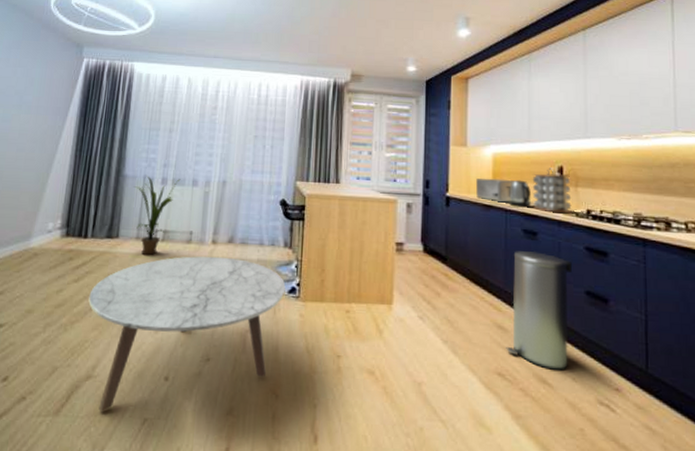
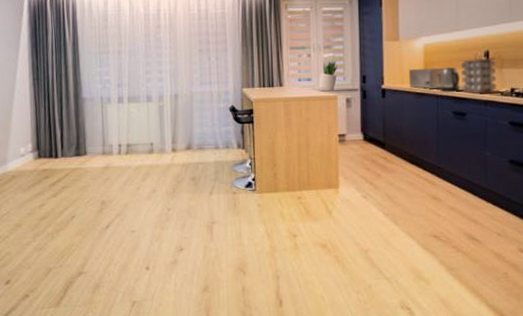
coffee table: present [88,256,286,413] -> none [68,162,243,301]
house plant: present [133,175,181,255] -> none [92,96,136,167]
planter: none [378,159,399,194] -> present [318,59,337,91]
pedal bin: present [506,251,572,370] -> none [440,130,497,229]

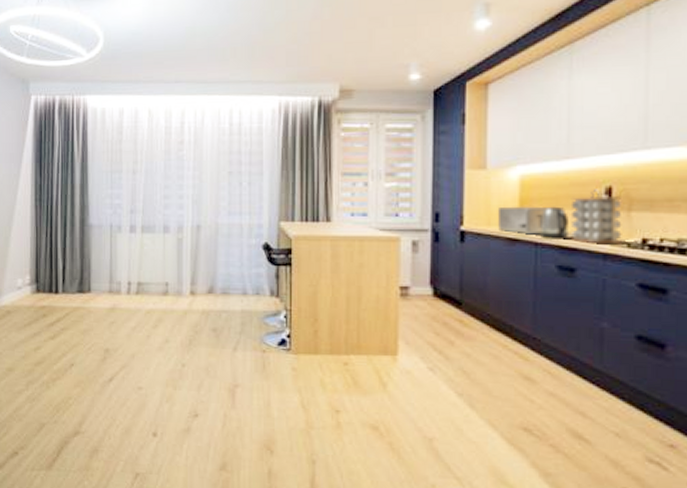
planter: present [318,59,337,91] -> none [376,190,402,231]

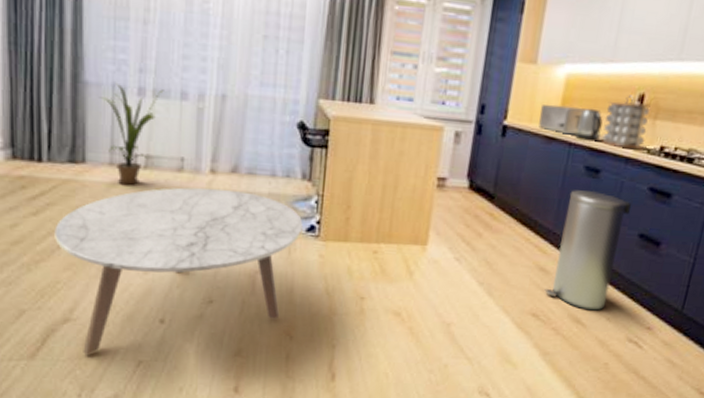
coffee table: none [67,308,275,467] -> present [54,187,303,356]
house plant: none [100,223,150,309] -> present [99,82,164,185]
pedal bin: none [533,291,619,425] -> present [544,190,631,311]

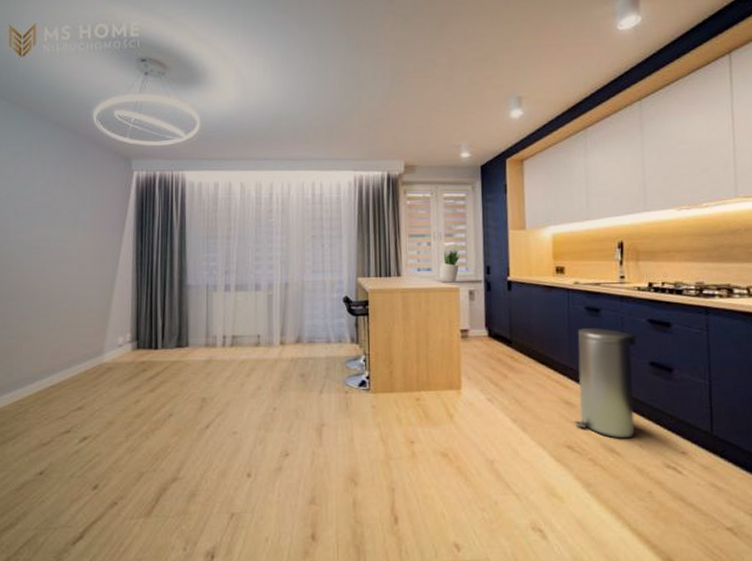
coffee table: present [54,187,303,356] -> none [166,357,356,511]
house plant: present [99,82,164,185] -> none [197,283,243,361]
planter: none [421,76,452,120] -> present [439,248,459,283]
toaster: present [538,104,586,136] -> none [537,259,575,284]
kettle: present [575,108,603,143] -> none [570,258,593,287]
spice rack: present [601,95,651,150] -> none [592,244,634,289]

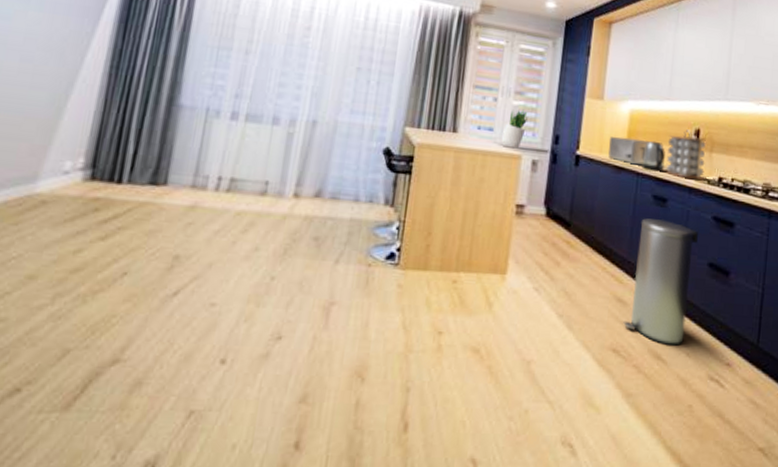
toaster: none [537,259,575,284] -> present [608,136,649,166]
kettle: none [570,258,593,287] -> present [642,140,665,173]
spice rack: none [592,244,634,289] -> present [666,129,706,180]

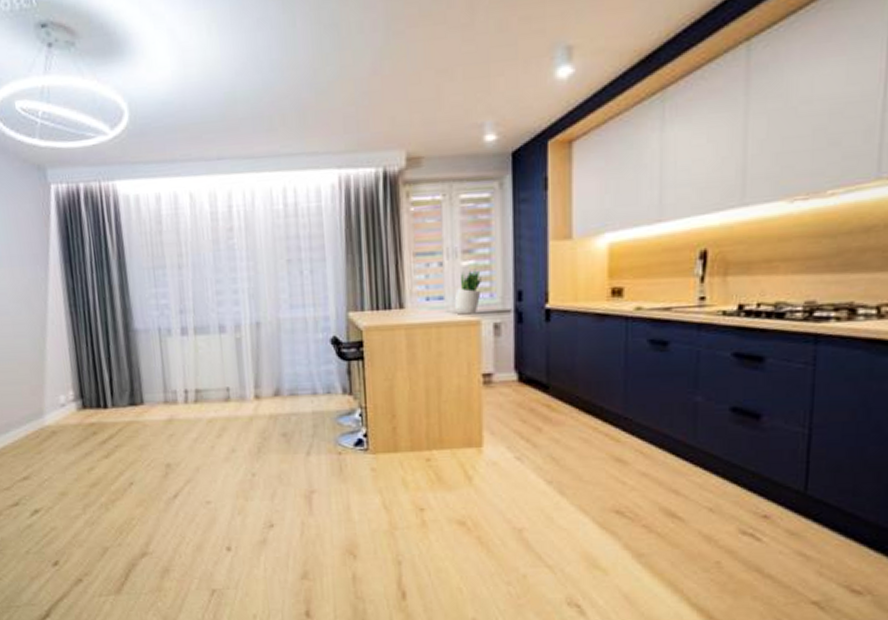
toaster: present [608,136,649,166] -> none [586,276,638,310]
pedal bin: present [623,218,698,346] -> none [625,366,714,502]
kettle: present [642,140,665,173] -> none [631,275,661,314]
spice rack: present [666,129,706,180] -> none [663,253,718,315]

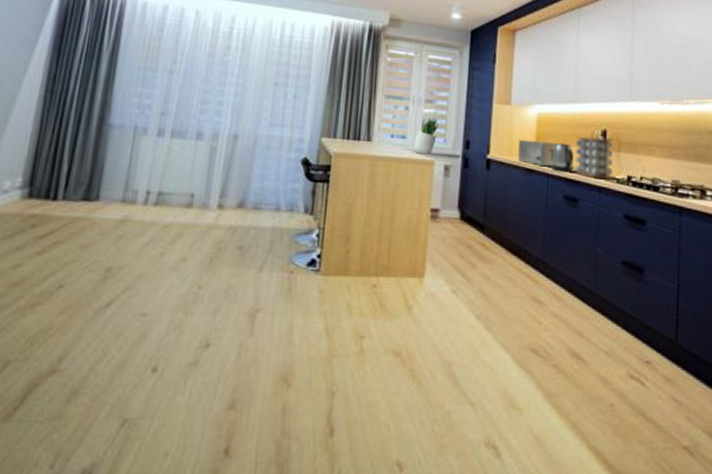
toaster: none [586,276,638,310] -> present [518,139,558,168]
kettle: none [631,275,661,314] -> present [551,142,574,174]
spice rack: none [663,253,718,315] -> present [575,131,613,180]

